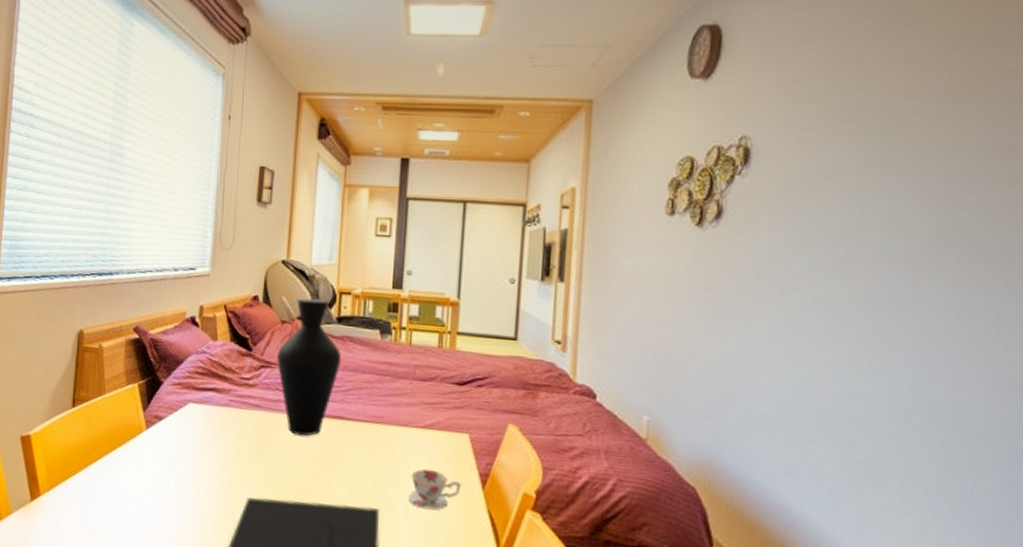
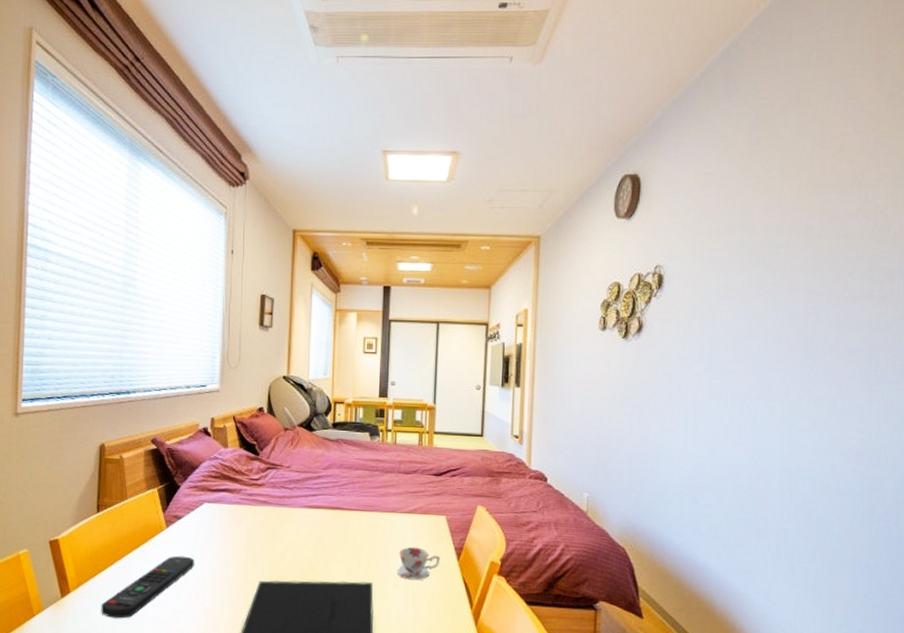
remote control: none [72,462,176,529] -> present [101,556,195,618]
vase: present [277,298,342,437] -> none [281,408,338,526]

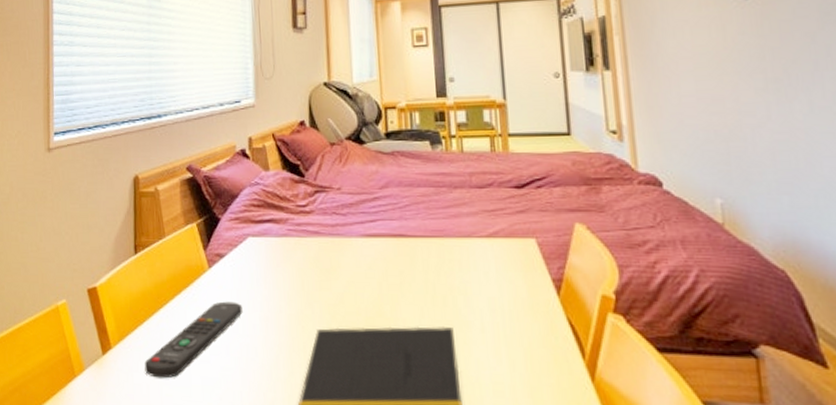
teacup: present [397,546,441,581] -> none [481,280,536,324]

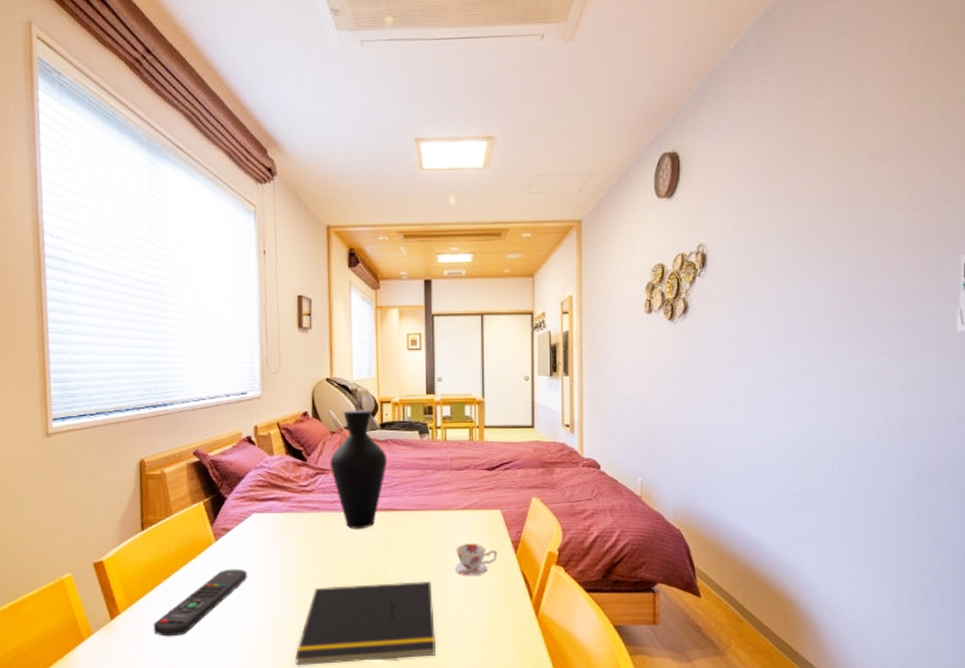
vase: none [330,117,395,259] -> present [330,409,388,529]
teacup: none [481,280,536,324] -> present [454,543,498,576]

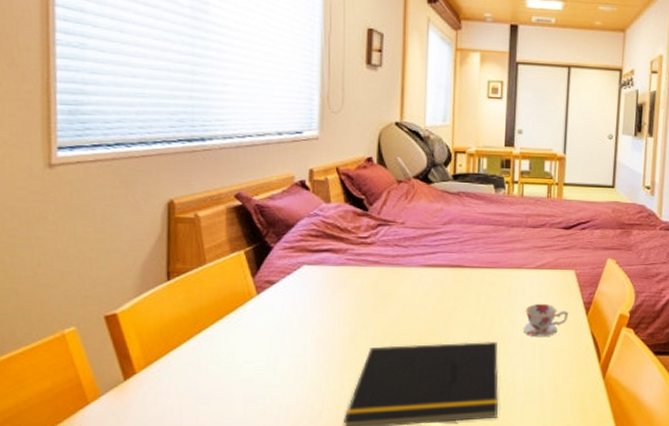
remote control: present [153,569,248,636] -> none [177,325,293,399]
vase: present [330,409,388,529] -> none [395,158,459,286]

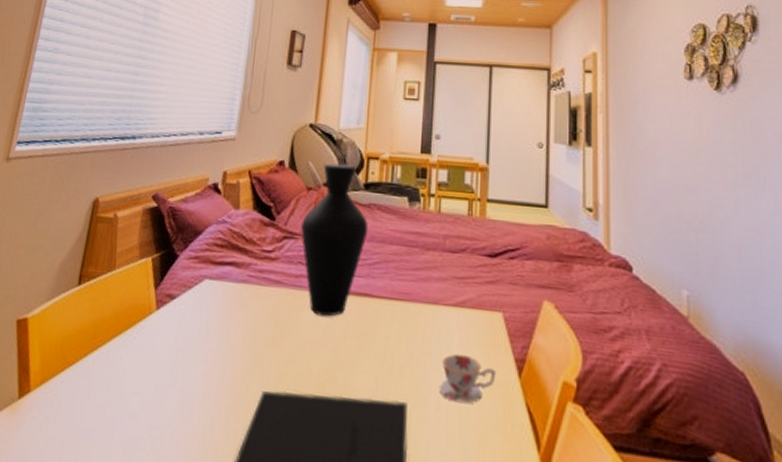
vase: none [395,158,459,286] -> present [301,163,369,317]

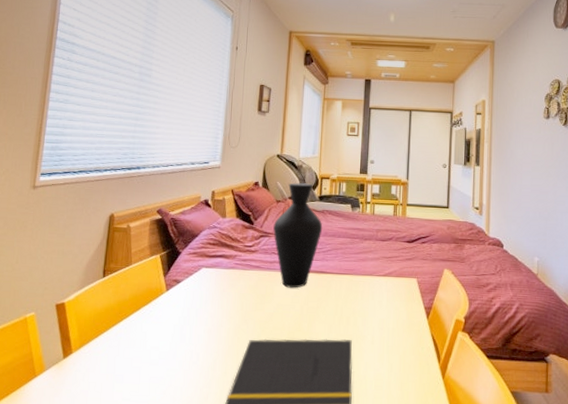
teacup: present [439,353,496,404] -> none [373,306,412,338]

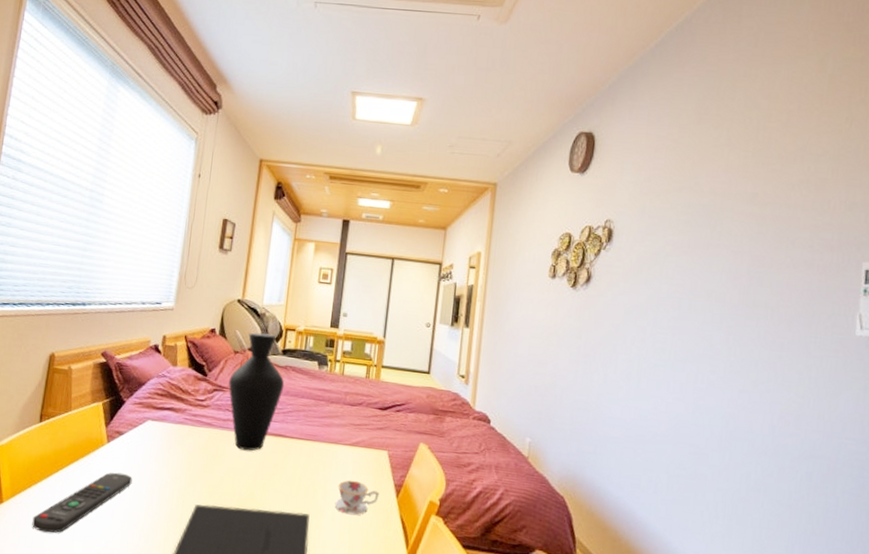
remote control: none [100,317,191,378] -> present [32,472,133,533]
teacup: none [373,306,412,338] -> present [334,480,380,516]

